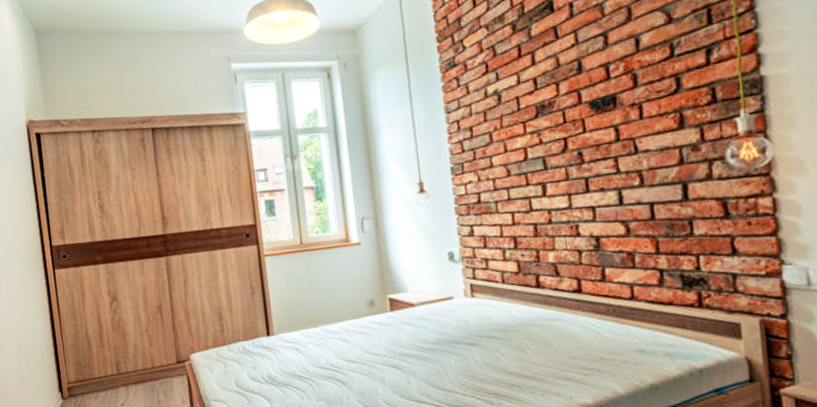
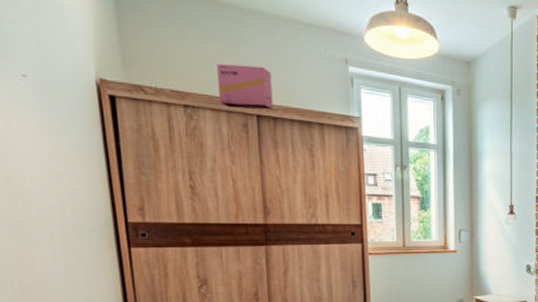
box: none [116,81,166,126] -> present [216,64,274,109]

